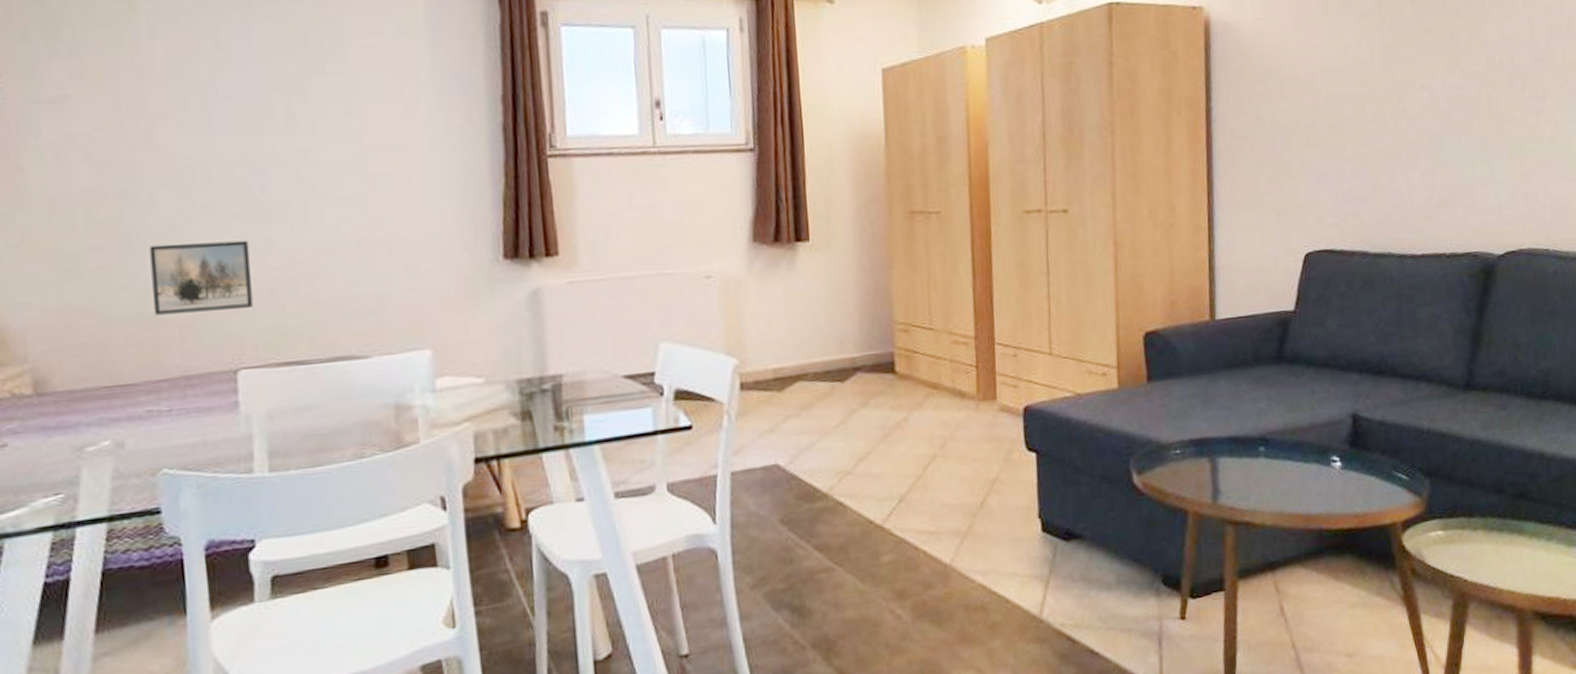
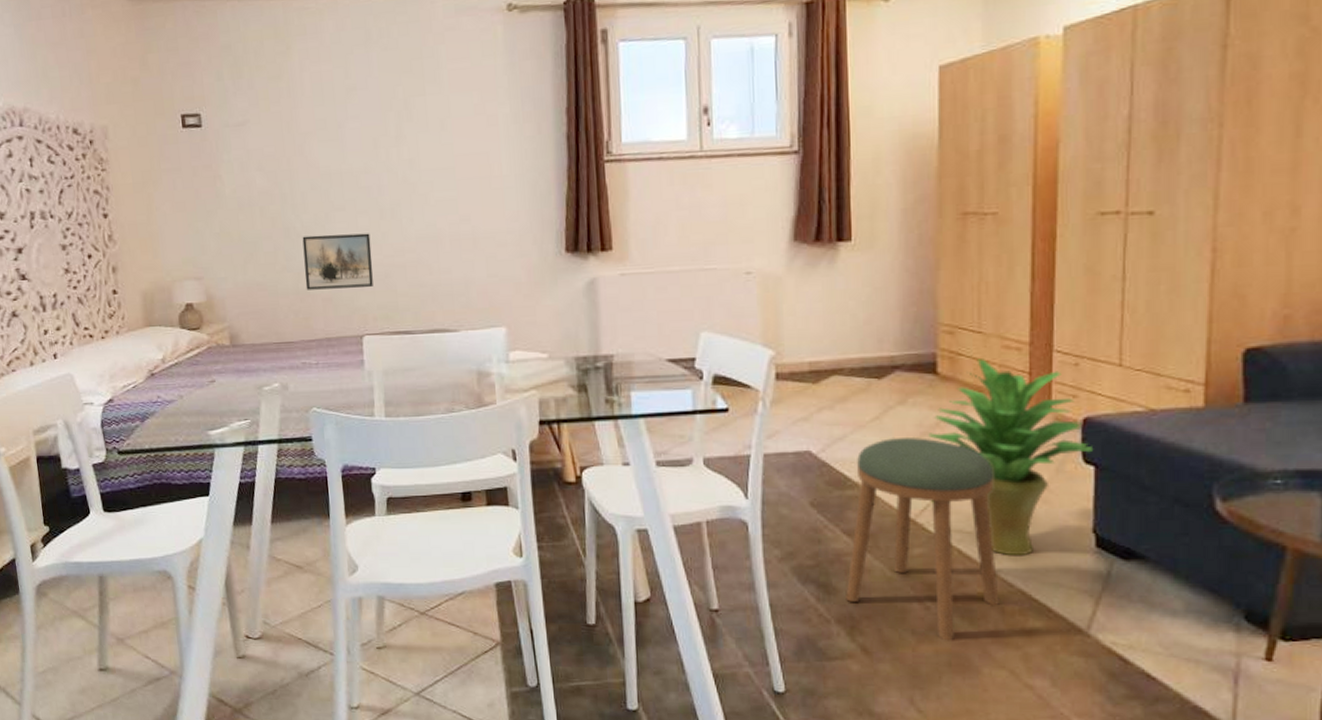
stool: none [820,439,963,649] -> present [845,436,999,641]
potted plant: none [890,355,1033,552] -> present [928,359,1092,556]

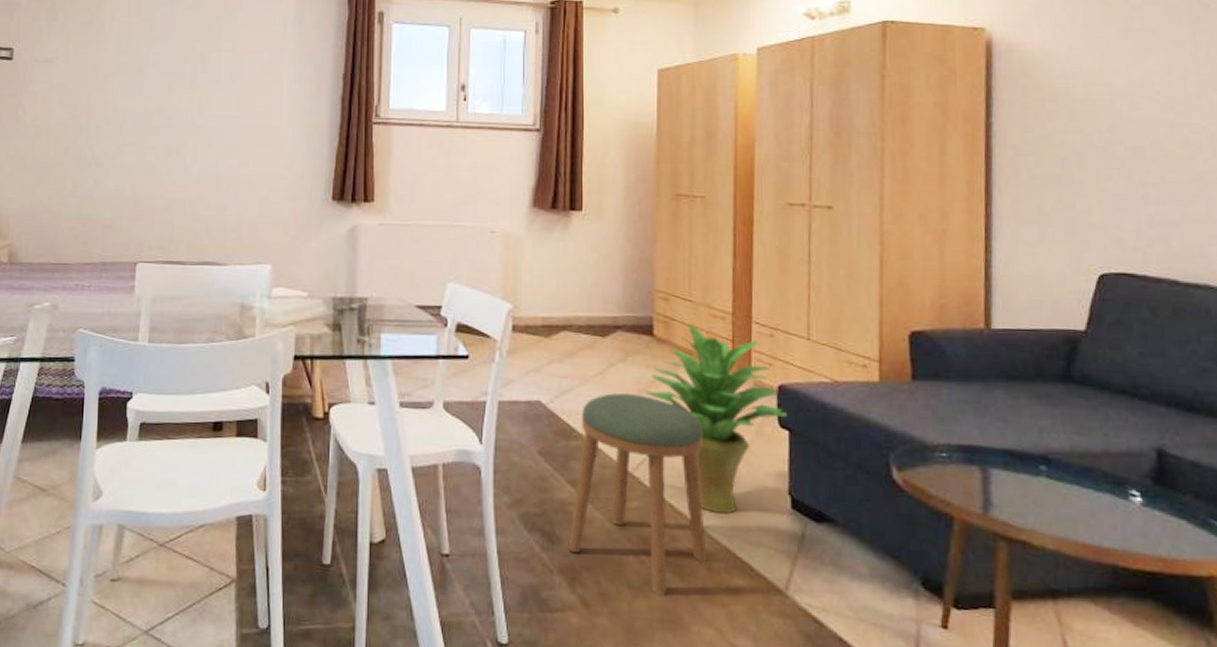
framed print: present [302,233,373,290] -> none [88,166,155,217]

